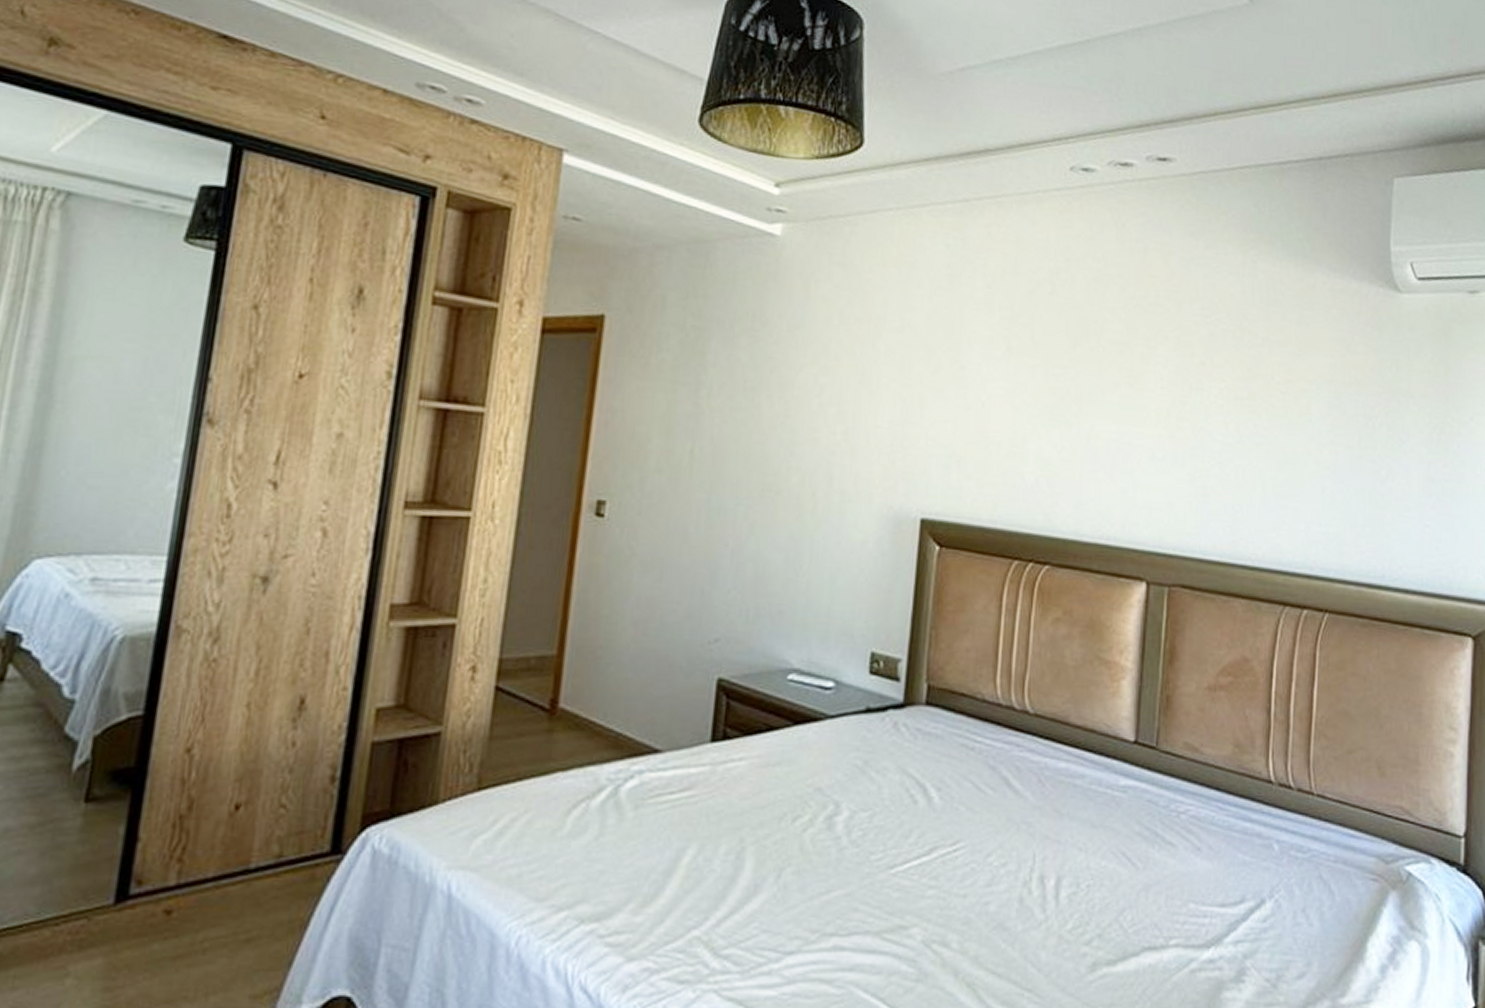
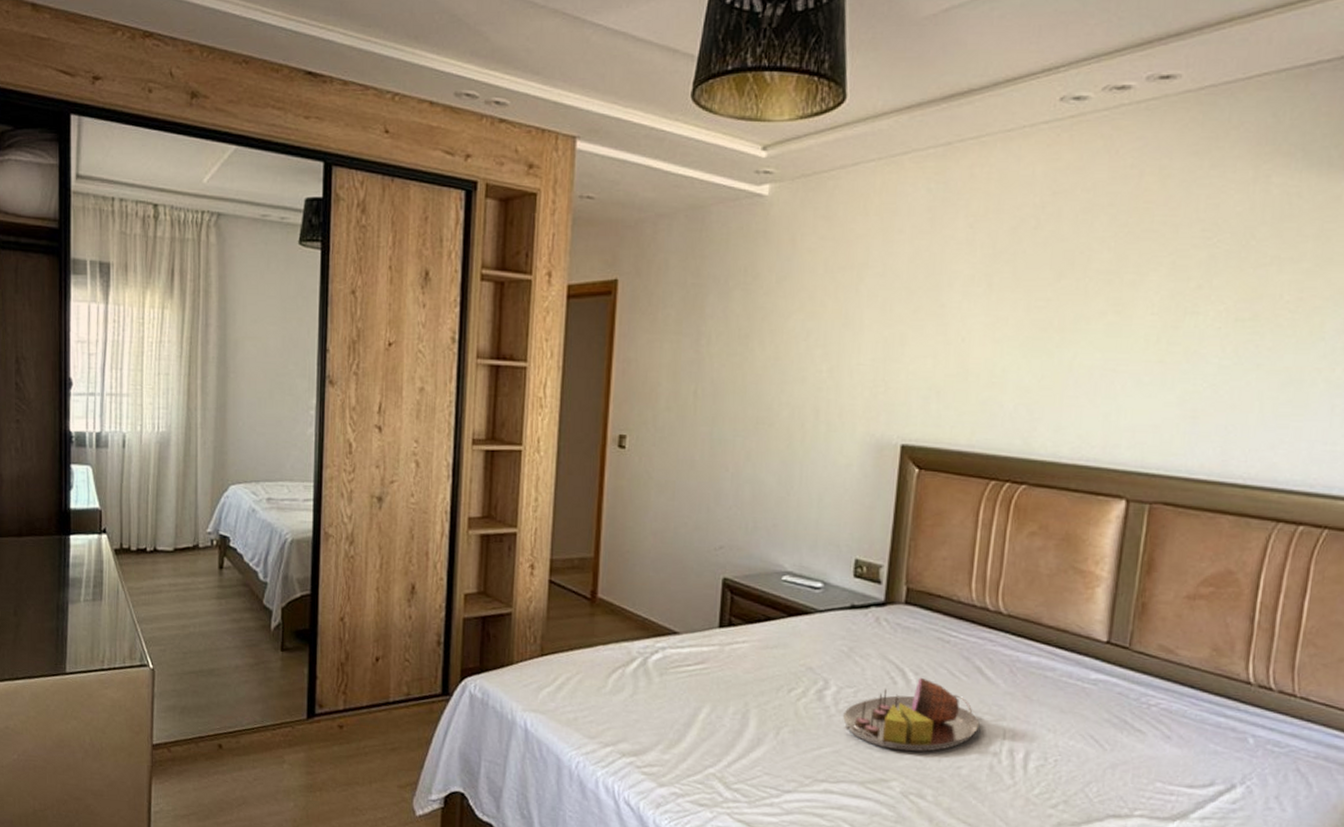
serving tray: none [856,793,1008,888] -> present [843,677,980,752]

